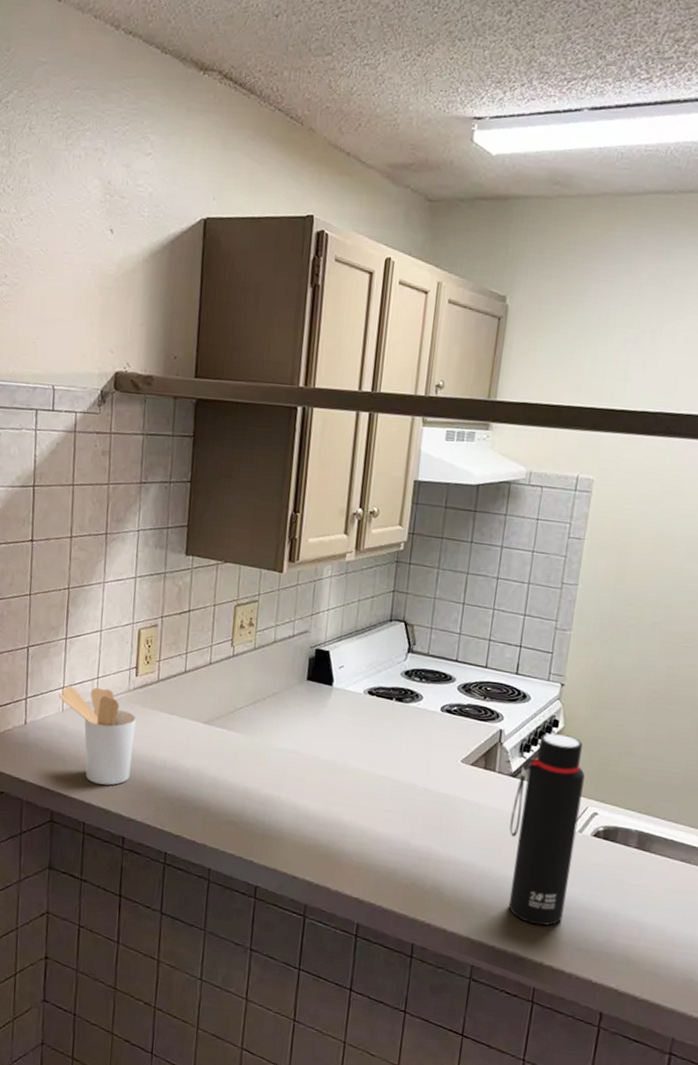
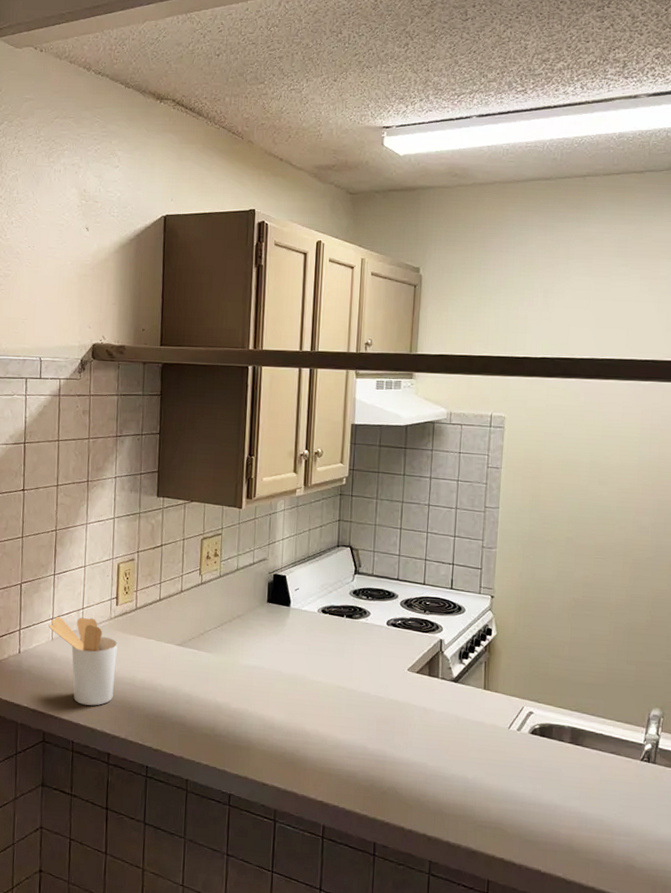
water bottle: present [508,733,585,926] -> none [455,641,519,820]

